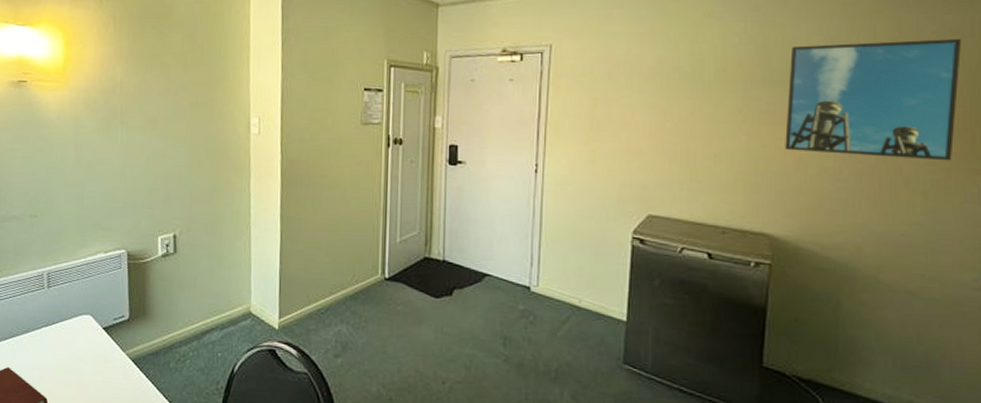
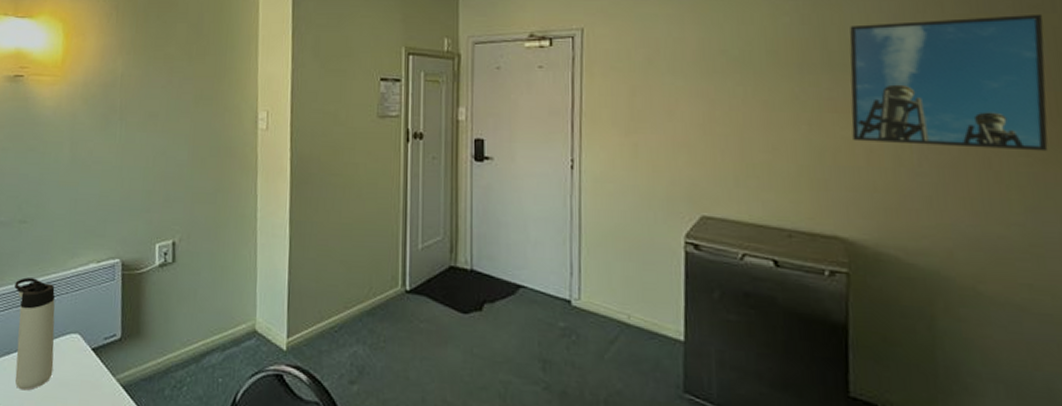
thermos bottle: none [29,266,69,364] -> present [14,277,56,391]

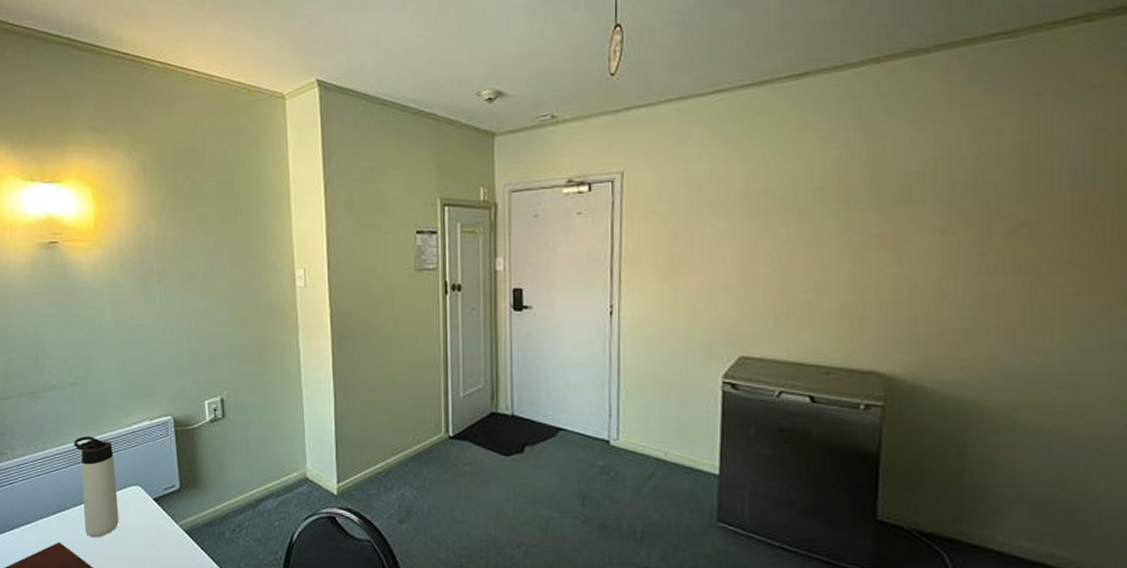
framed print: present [849,13,1048,152] -> none [897,137,1108,281]

